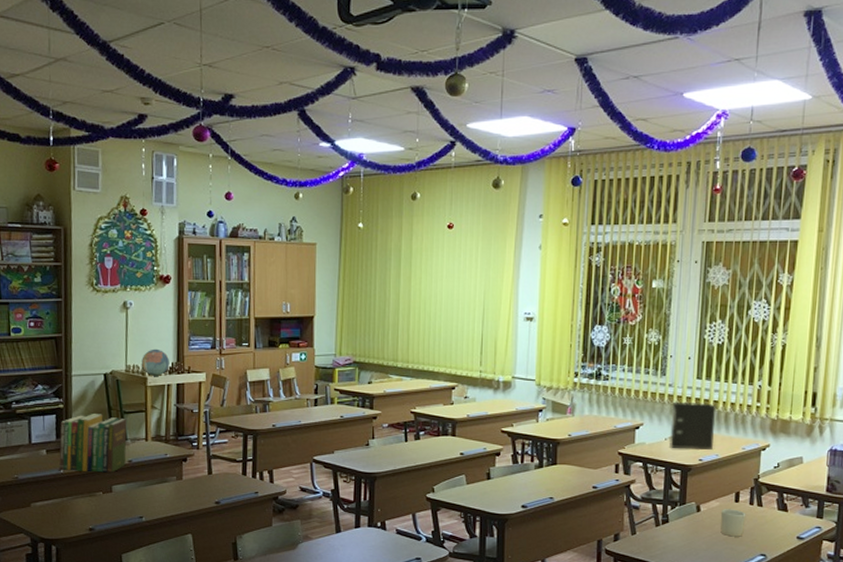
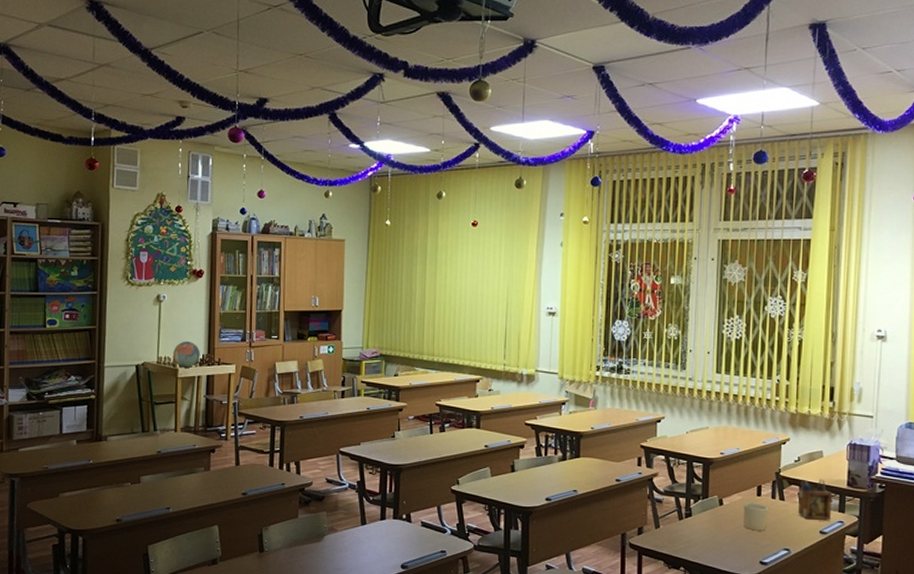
books: present [59,413,127,473] -> none [89,403,157,463]
binder: present [670,403,717,451] -> none [691,396,736,444]
desk organizer: none [776,485,812,526] -> present [798,479,833,520]

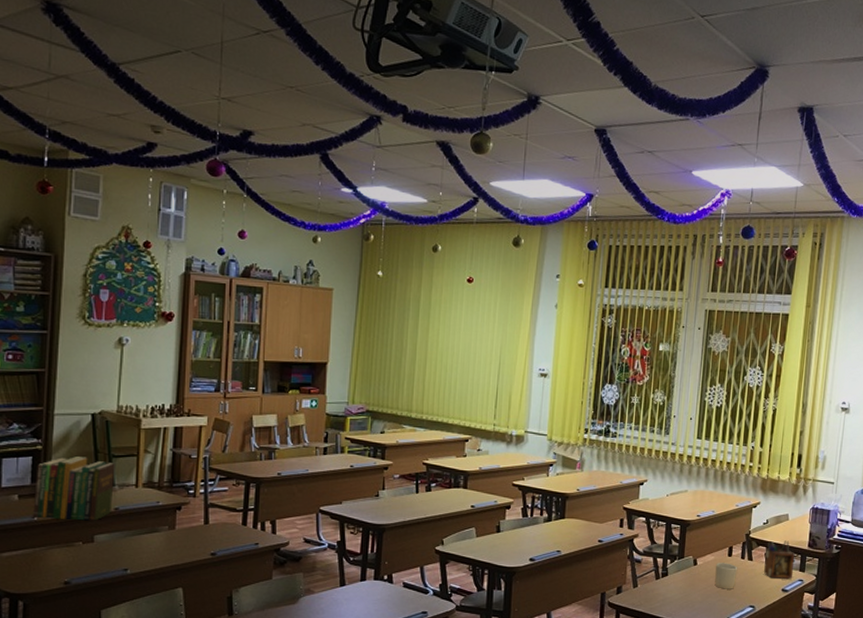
books: none [89,403,157,463] -> present [33,455,115,521]
globe: present [173,341,200,368] -> none [136,389,167,418]

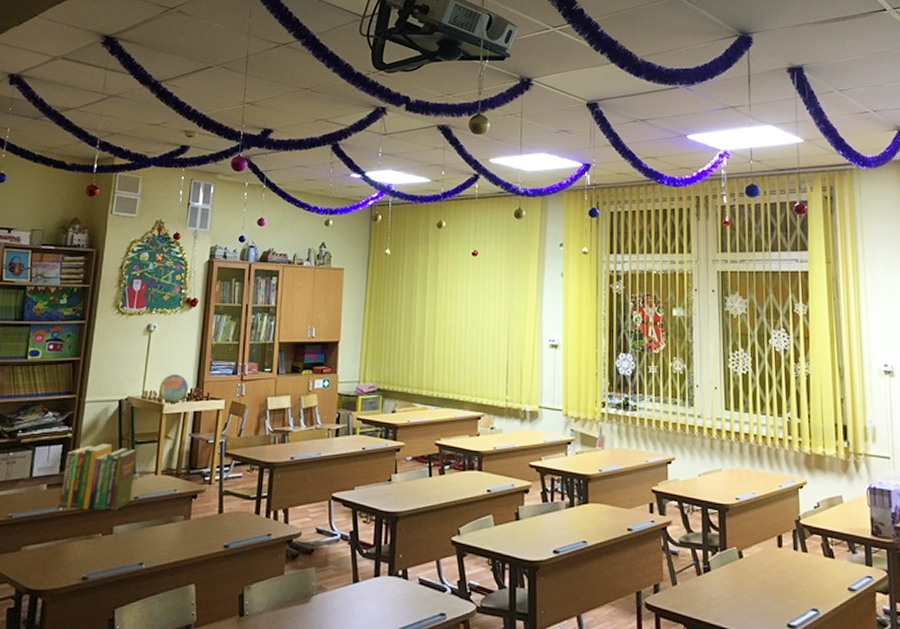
globe: none [136,389,167,418] -> present [159,374,188,403]
mug: present [714,563,738,589] -> none [764,555,792,588]
desk organizer: present [764,540,795,579] -> none [822,528,859,575]

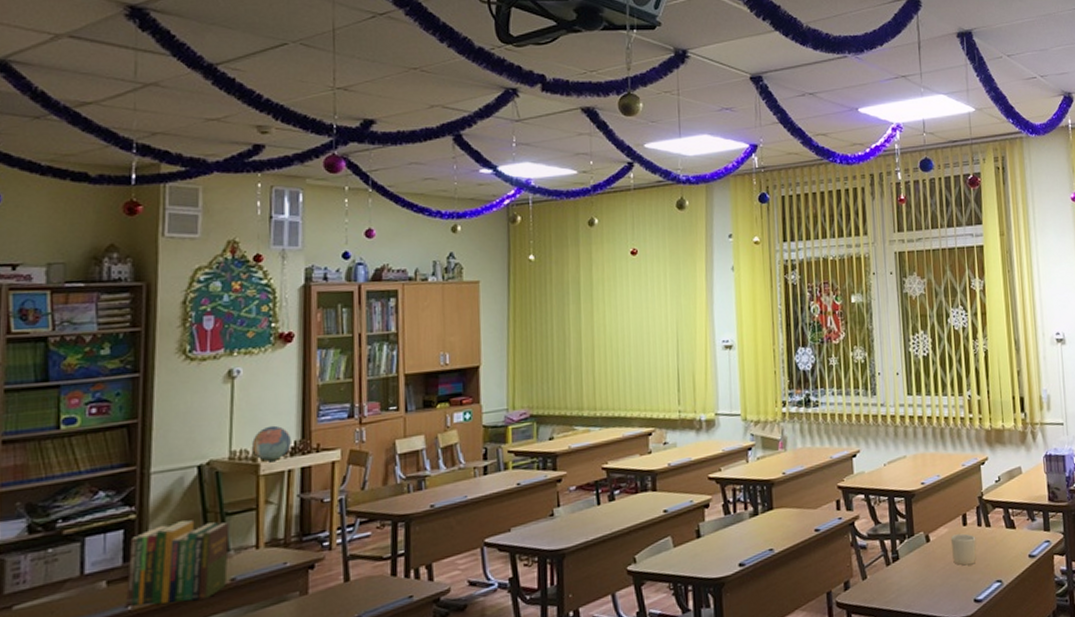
mug: none [764,555,792,588] -> present [950,533,977,566]

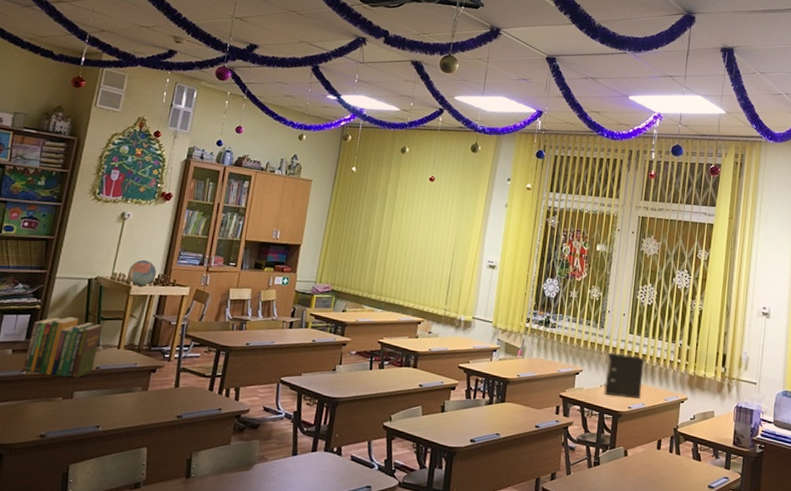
binder: none [887,420,933,474] -> present [604,353,645,399]
mug: present [950,533,977,566] -> none [643,455,666,483]

